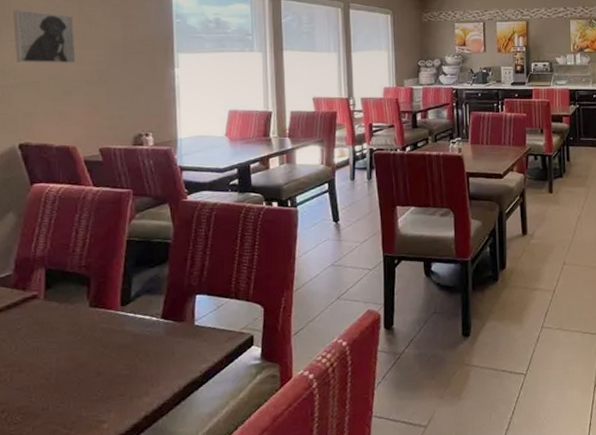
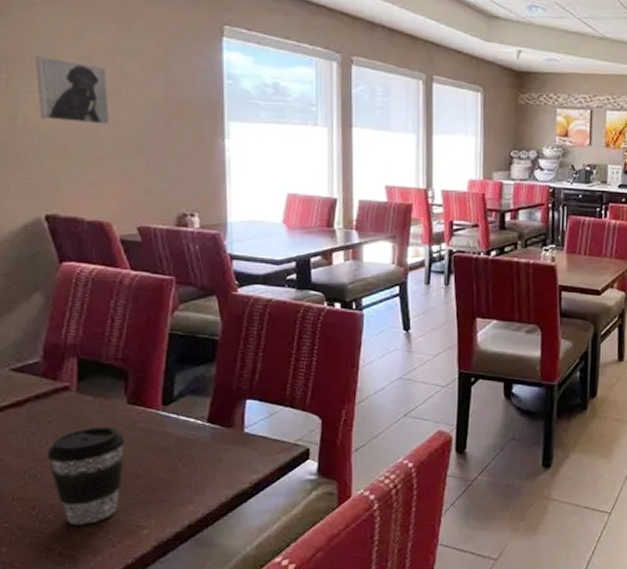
coffee cup: none [17,329,87,425] -> present [47,426,125,525]

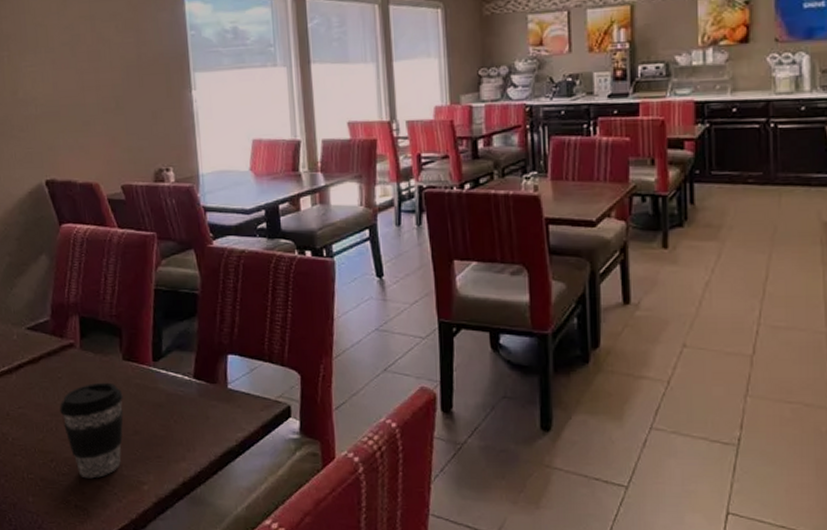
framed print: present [35,56,110,126] -> none [29,31,93,91]

